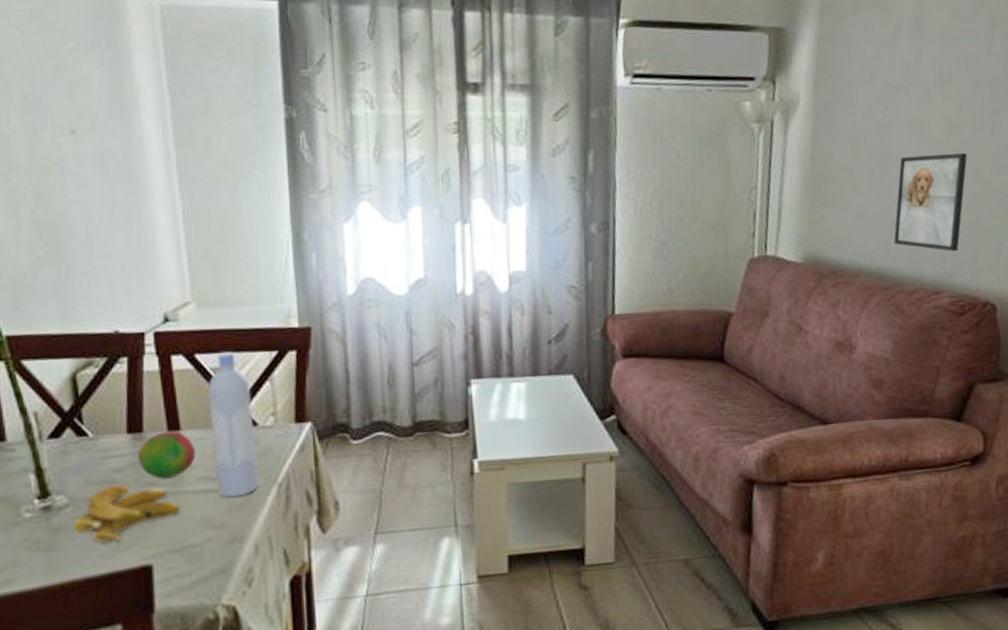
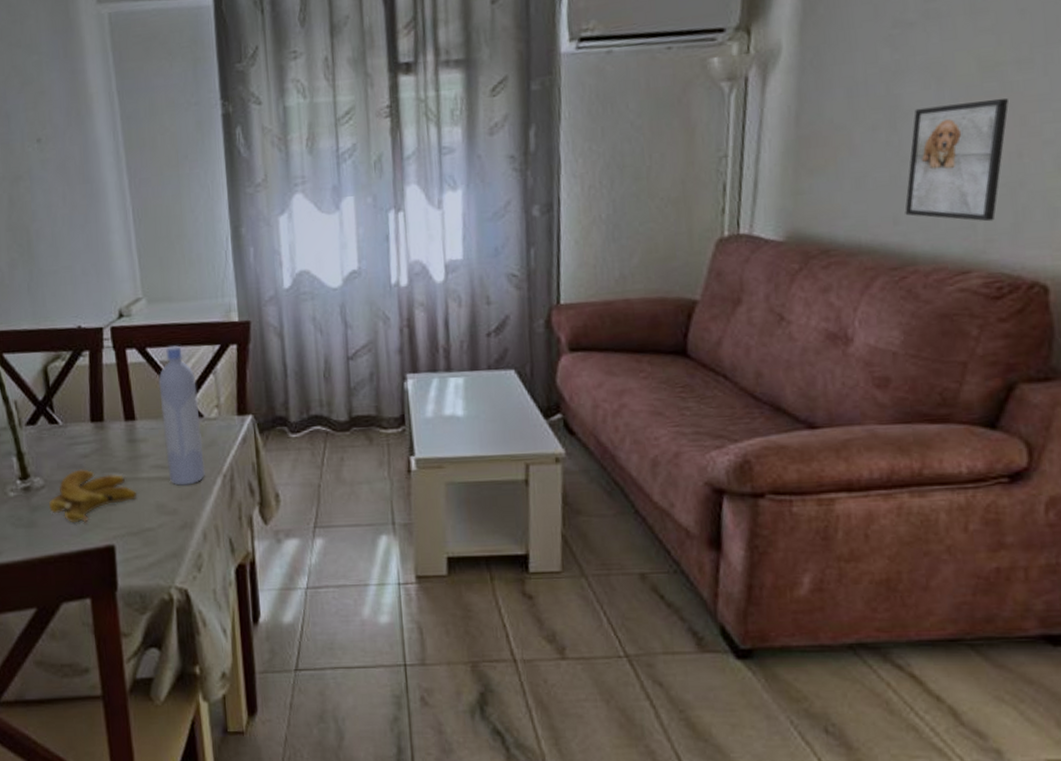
fruit: present [137,431,196,479] -> none [100,421,150,466]

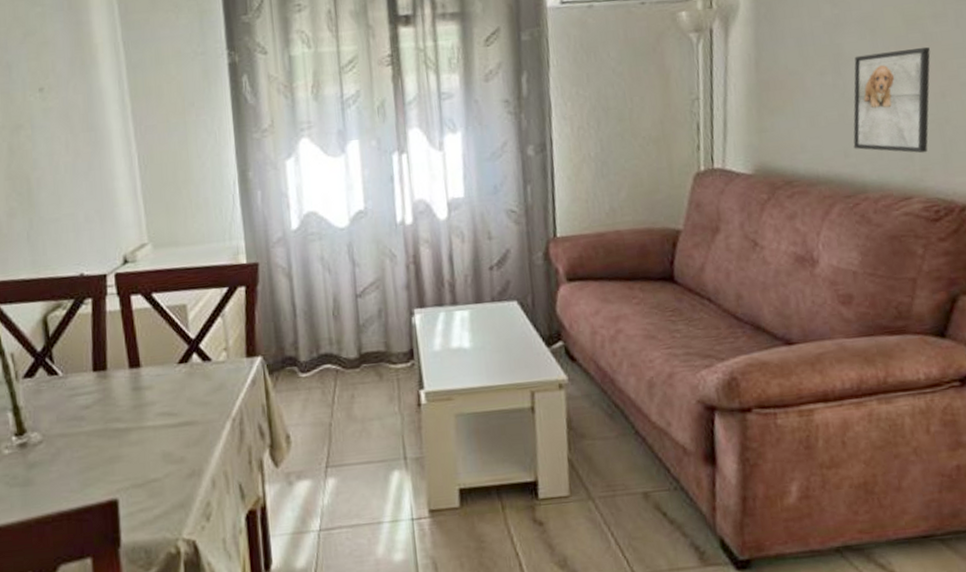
banana: present [49,469,137,524] -> none [47,421,142,479]
bottle: present [158,345,205,486] -> none [164,289,213,433]

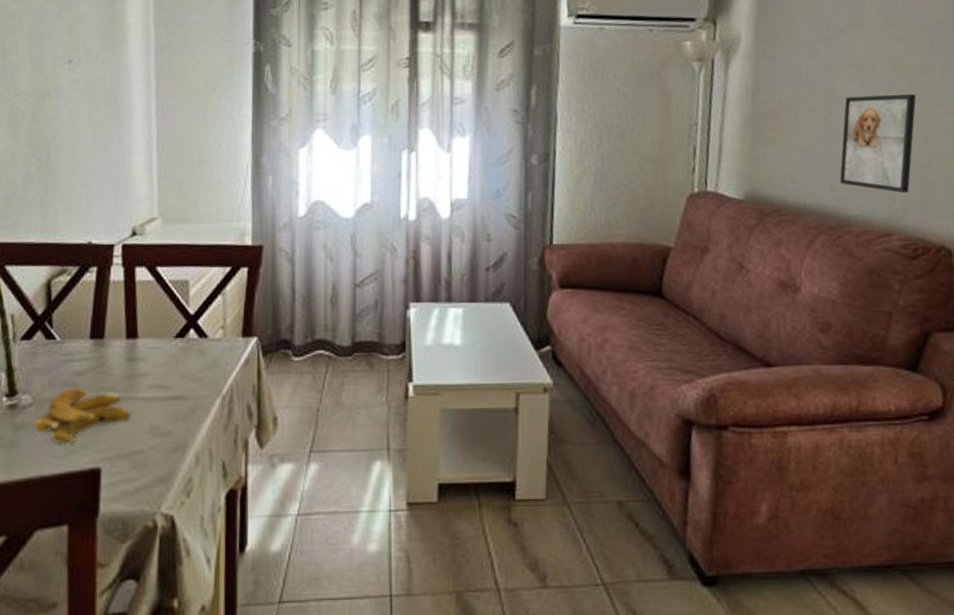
banana: none [47,421,142,479] -> present [35,387,130,445]

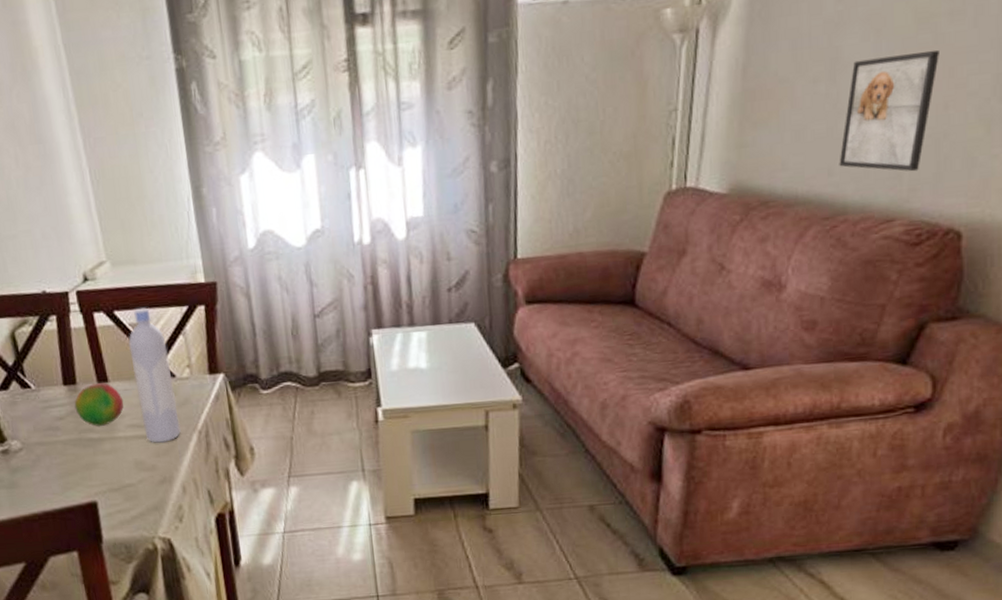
banana: present [35,387,130,445] -> none [28,431,115,483]
fruit: none [97,339,150,385] -> present [74,383,124,427]
bottle: none [164,265,205,407] -> present [128,308,181,443]

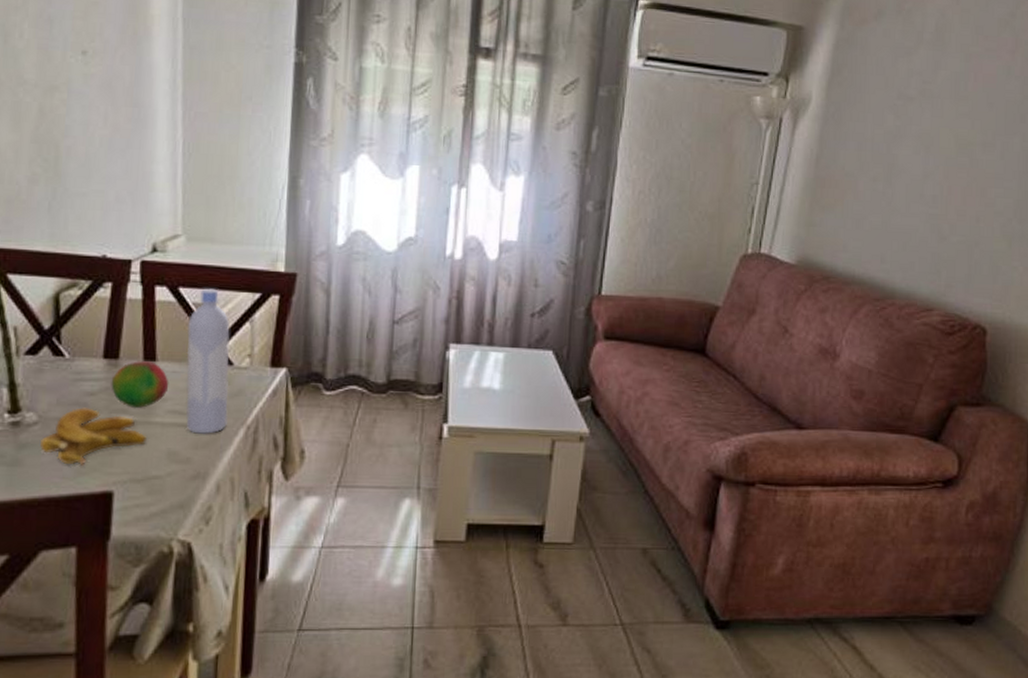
banana: none [28,431,115,483] -> present [40,407,146,467]
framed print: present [839,49,939,172] -> none [890,169,974,271]

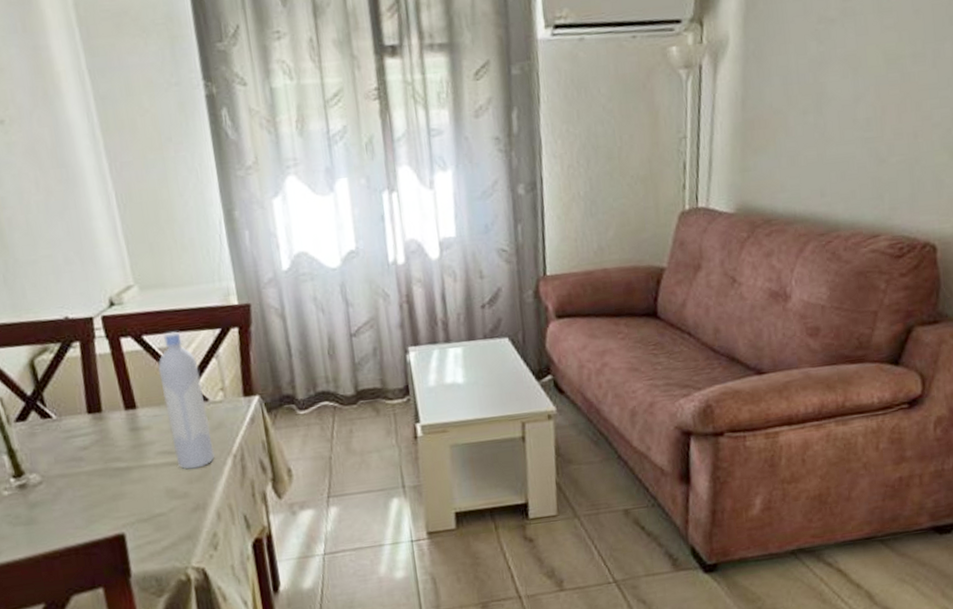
banana: present [40,407,146,467] -> none [48,461,144,516]
fruit: present [111,361,169,408] -> none [99,409,154,455]

